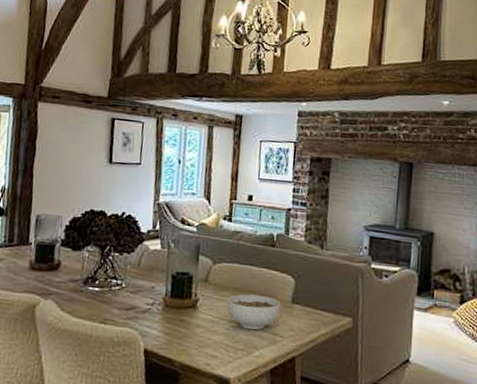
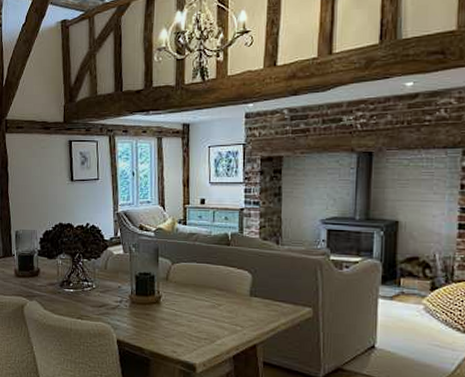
bowl: present [227,294,281,331] -> none [188,289,239,322]

